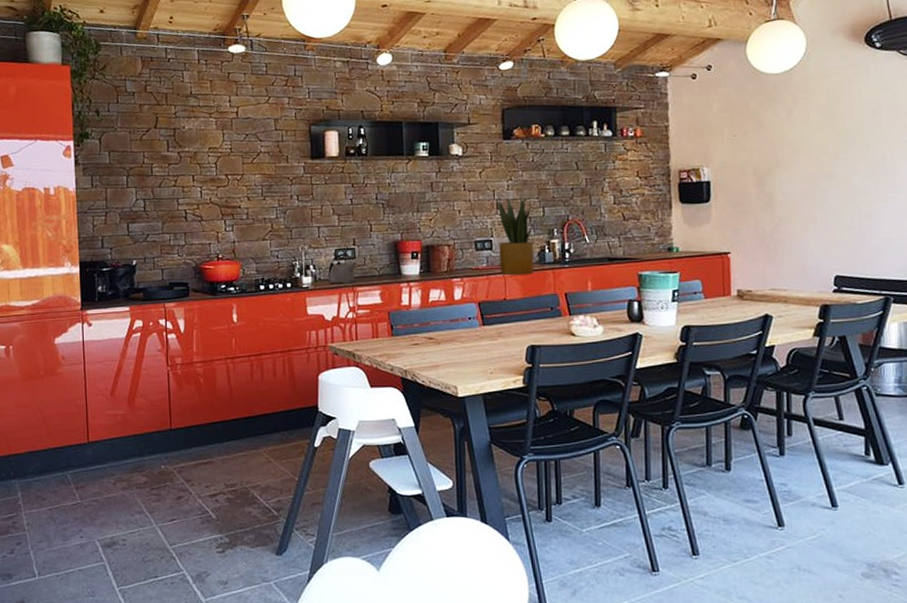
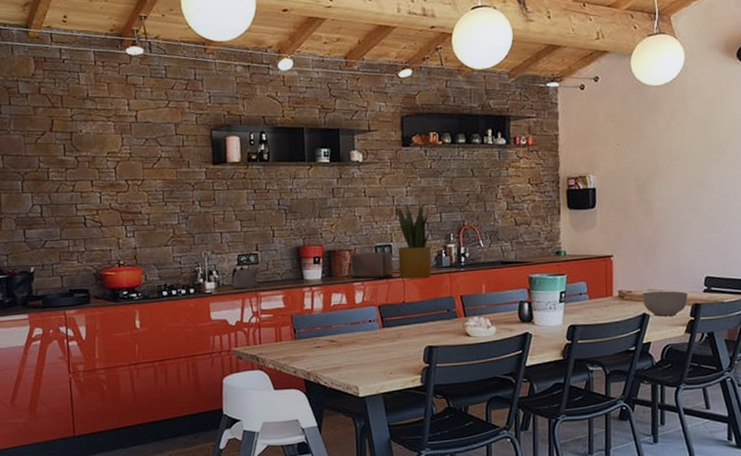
toaster: none [449,247,494,276] -> present [350,252,394,280]
bowl: none [763,291,815,318] -> present [642,291,688,317]

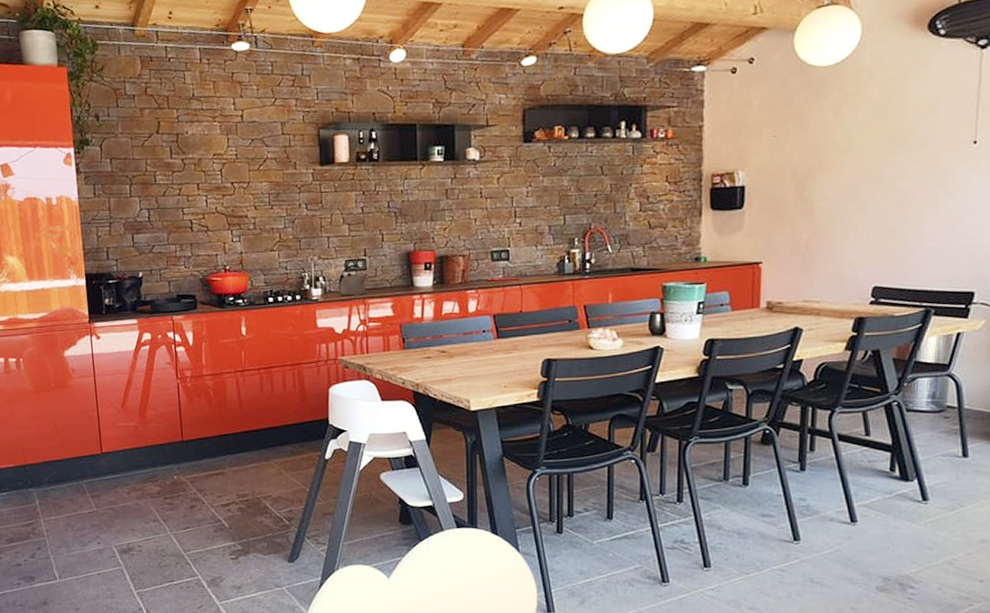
toaster: present [350,252,394,280] -> none [463,257,511,288]
planter: present [396,201,435,280] -> none [515,202,558,288]
bowl: present [642,291,688,317] -> none [795,302,850,331]

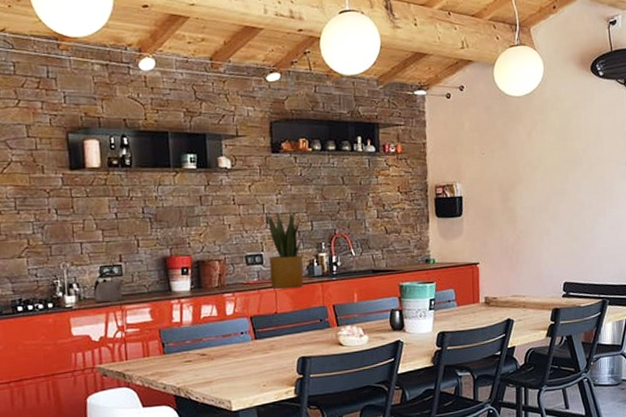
planter: none [515,202,558,288] -> present [266,209,307,290]

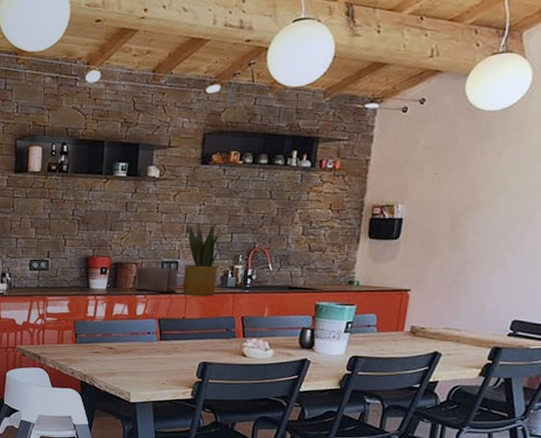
kettle: present [93,269,124,303] -> none [22,263,49,293]
toaster: none [220,261,265,291] -> present [134,266,178,295]

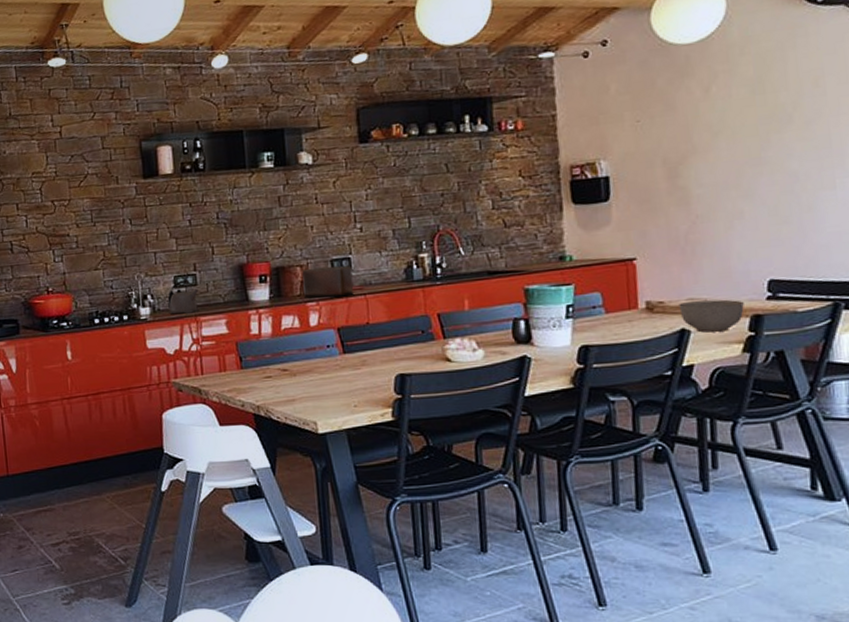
kettle: none [22,263,49,293] -> present [168,279,199,314]
planter: present [183,220,225,297] -> none [354,205,403,297]
bowl: none [436,330,489,357] -> present [679,299,744,333]

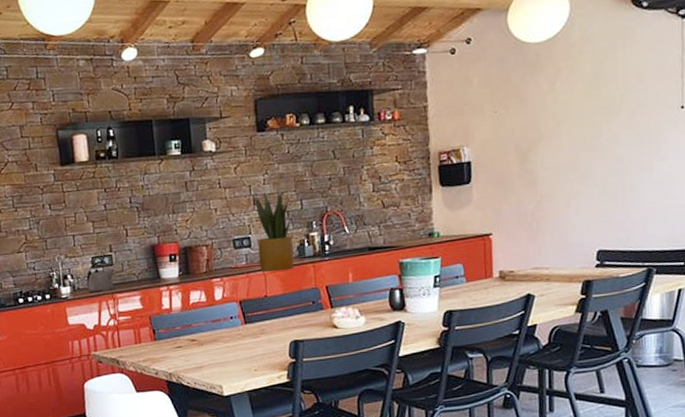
toaster: present [302,265,354,299] -> none [207,244,254,275]
planter: none [354,205,403,297] -> present [253,188,296,273]
bowl: present [679,299,744,333] -> none [526,268,578,297]

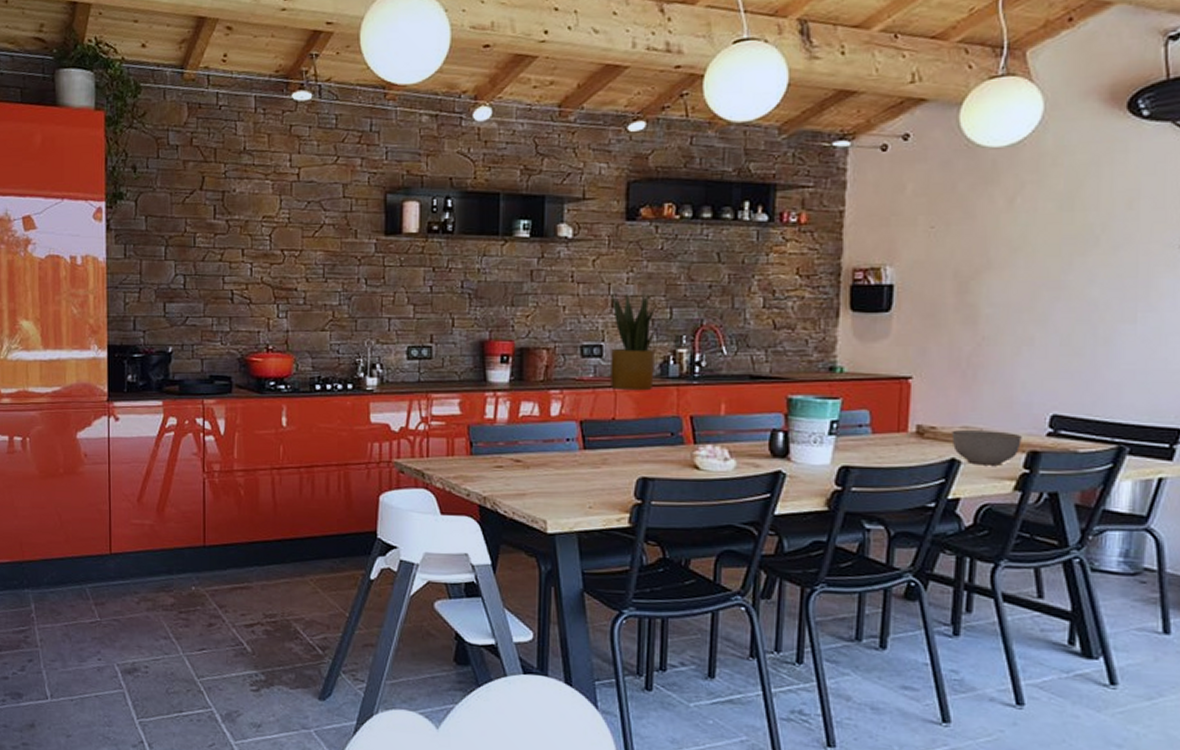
kettle: present [86,259,115,292] -> none [398,350,433,389]
bowl: none [526,268,578,297] -> present [951,430,1022,465]

